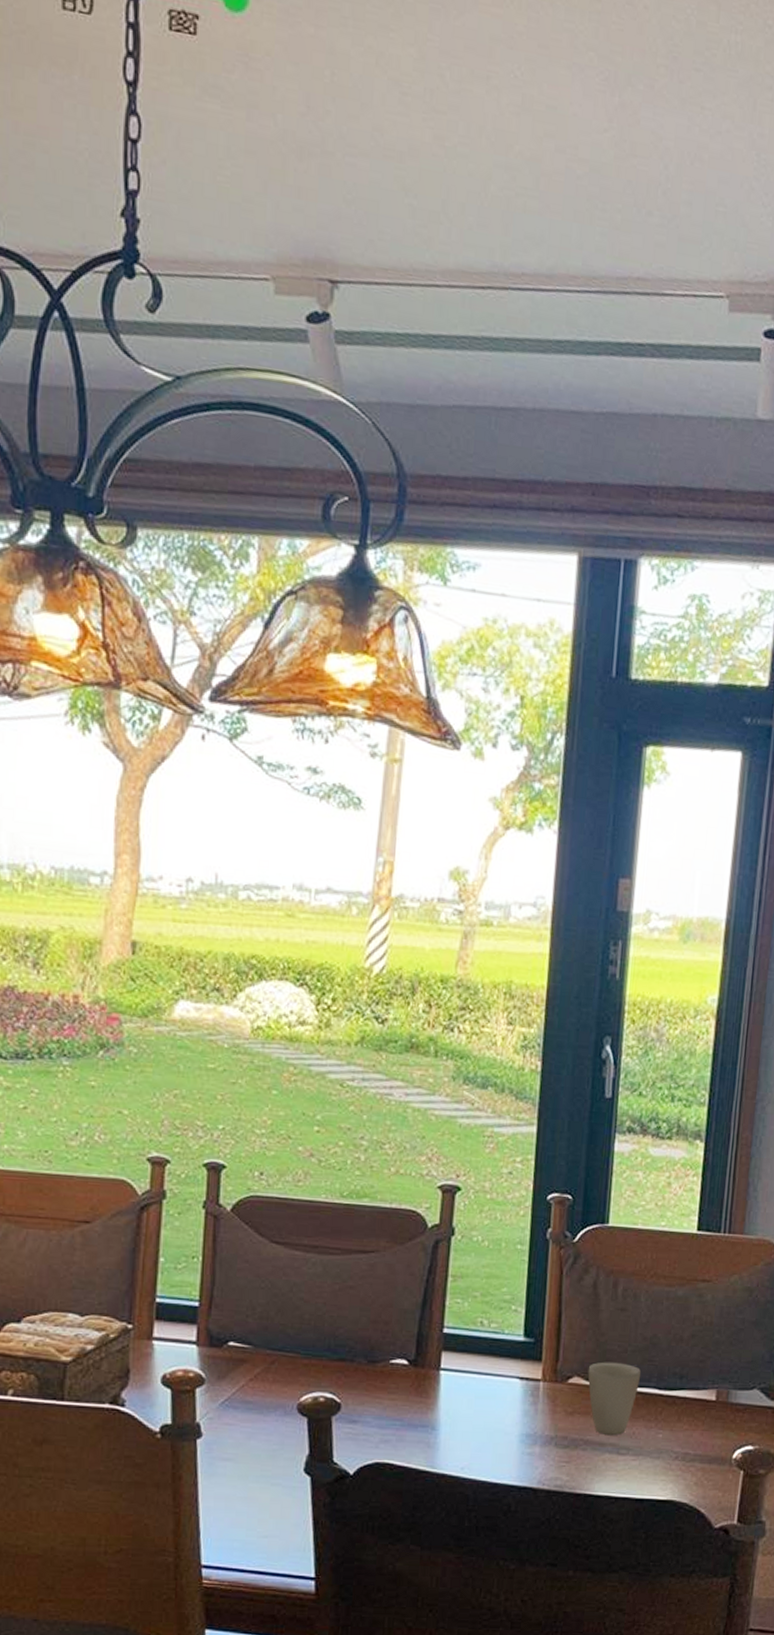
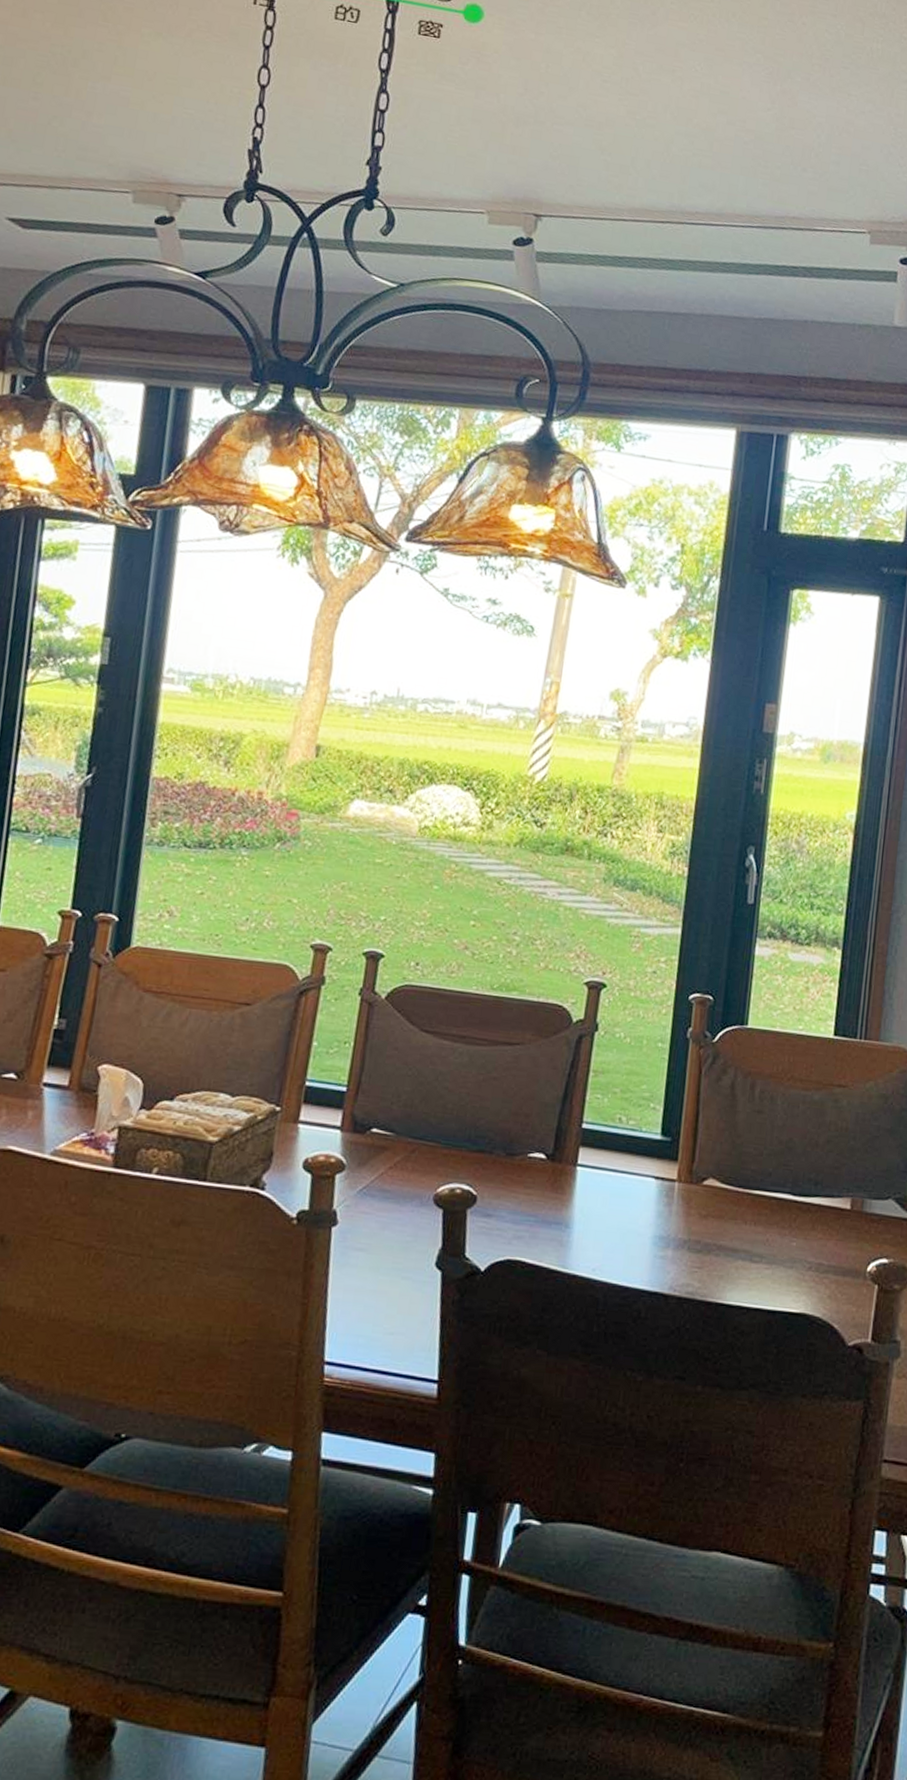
cup: present [587,1362,642,1436] -> none [723,1164,777,1242]

